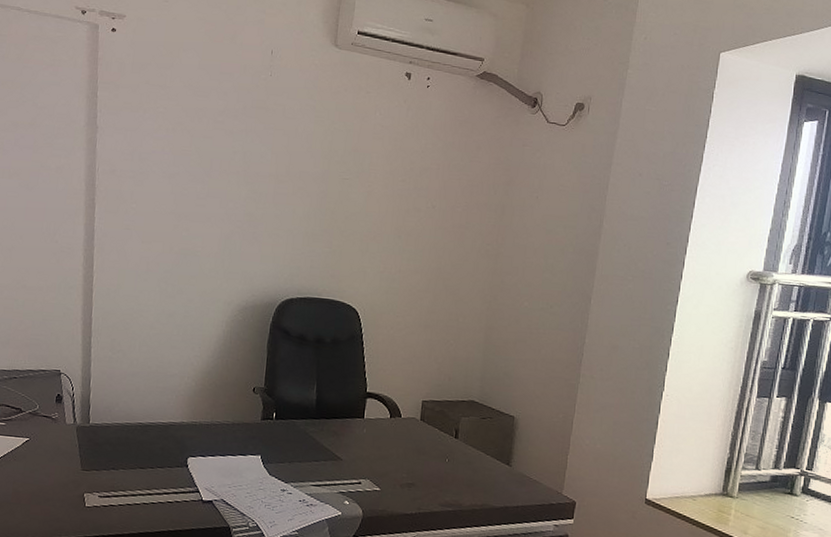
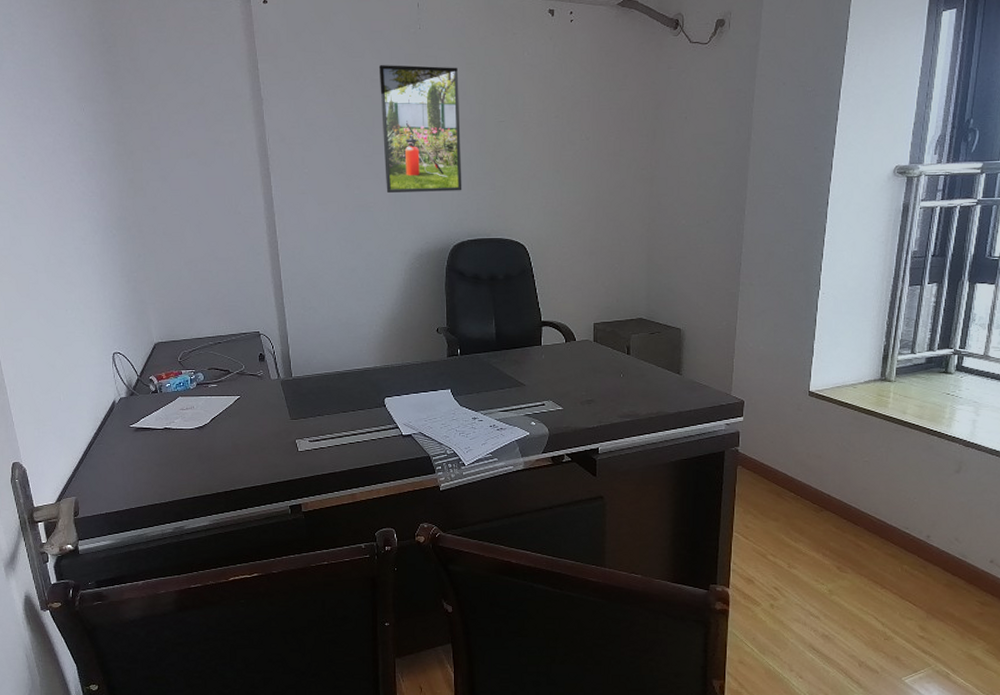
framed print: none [216,107,306,246] -> present [378,65,462,193]

